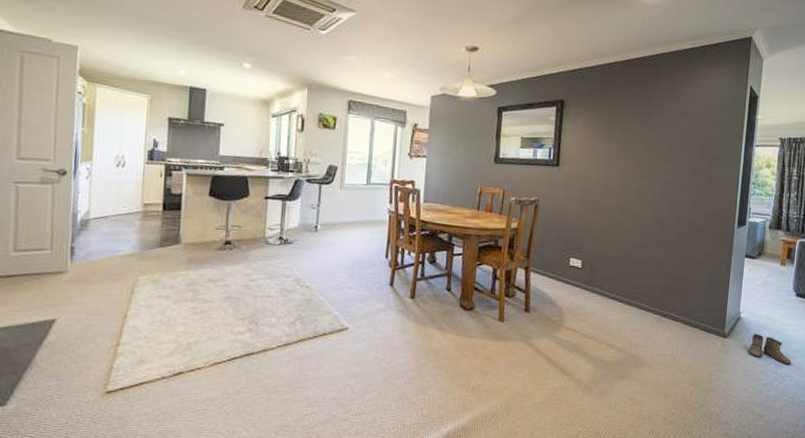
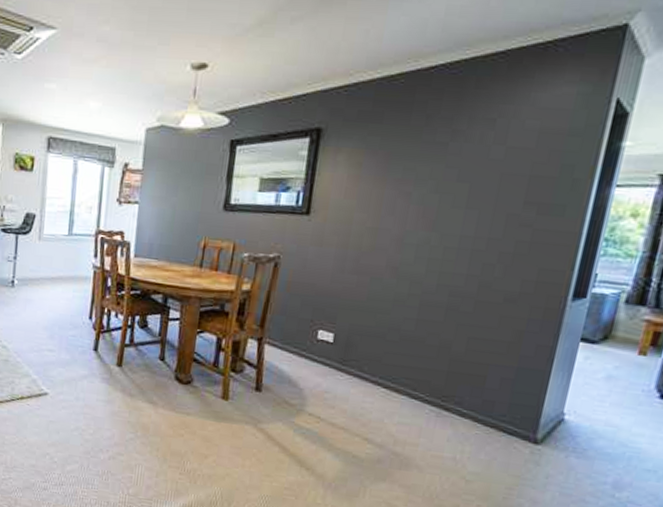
boots: present [743,333,791,365] -> none [563,442,640,489]

